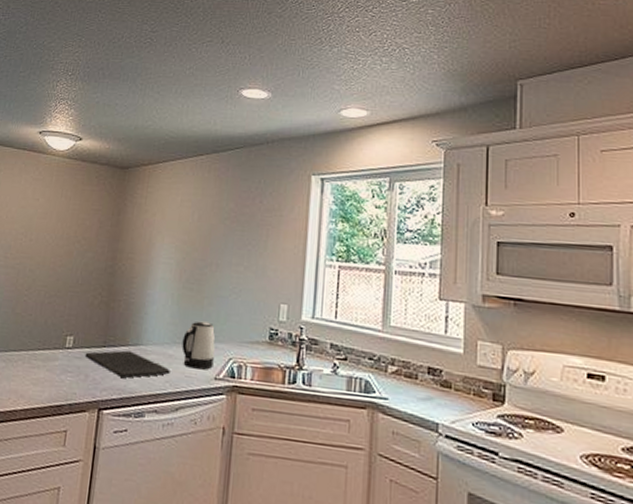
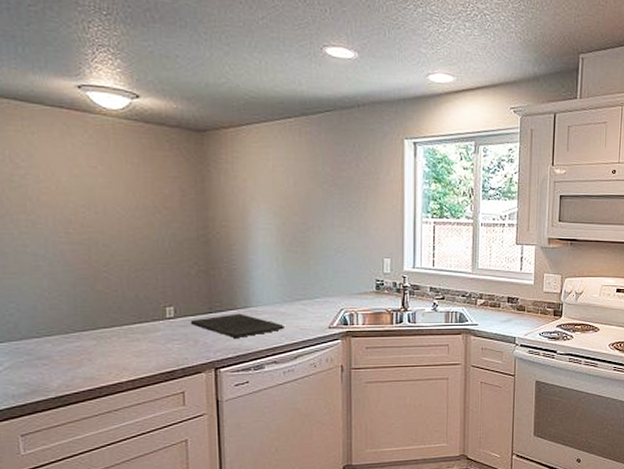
kettle: present [181,321,216,370] -> none [293,280,326,322]

